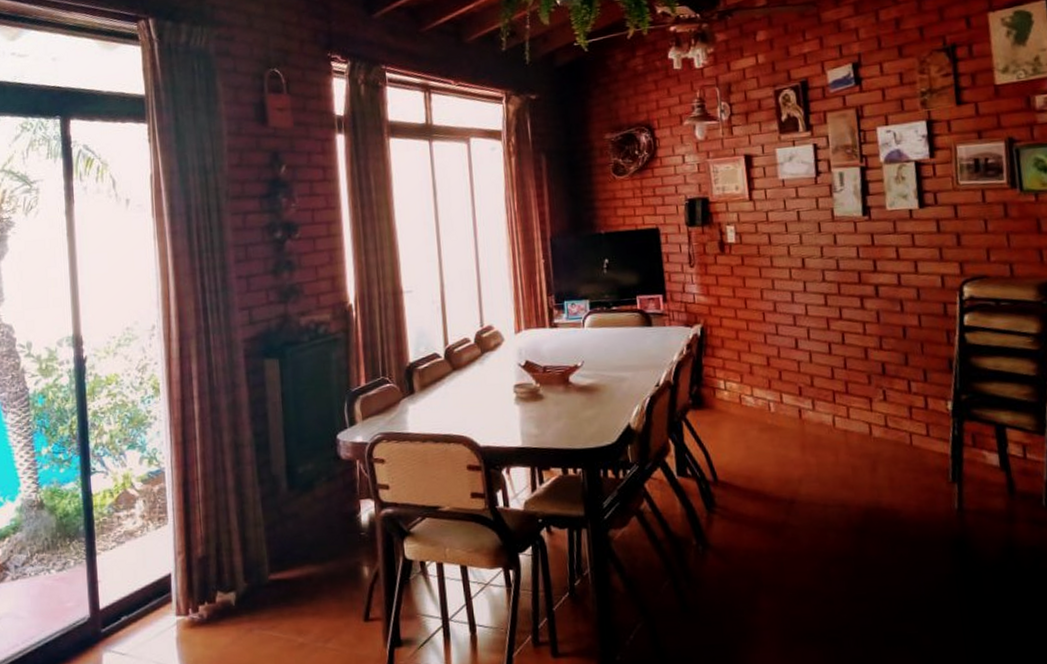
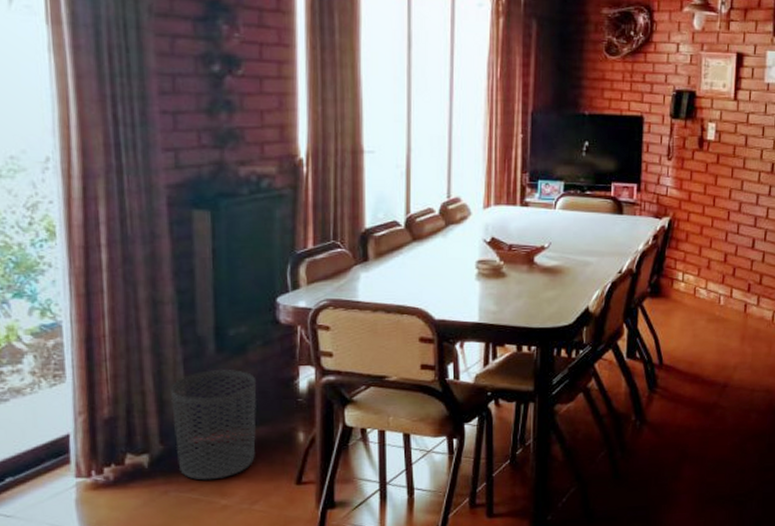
waste bin: none [251,505,326,618] -> present [169,368,257,481]

